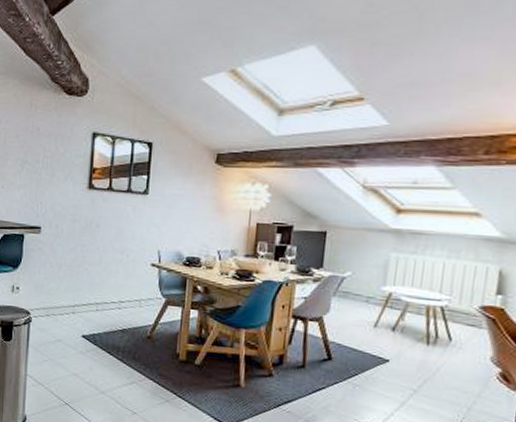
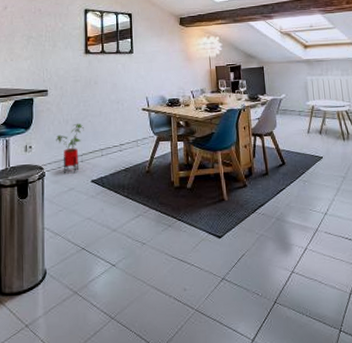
house plant: none [45,269,79,325] -> present [55,123,84,174]

